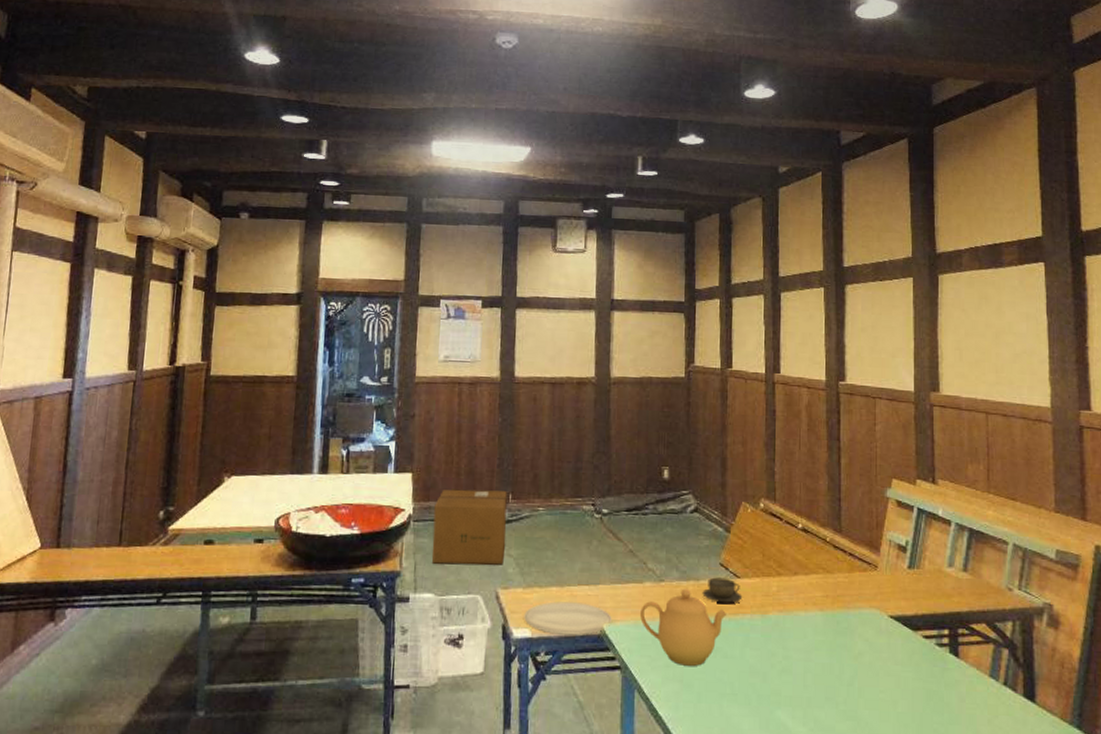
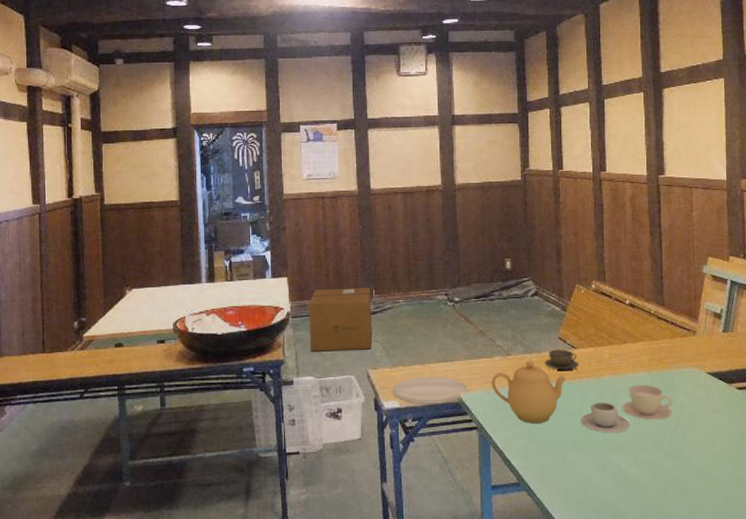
teacup: none [741,644,799,684] -> present [580,402,630,434]
teacup: none [790,625,849,670] -> present [622,384,672,420]

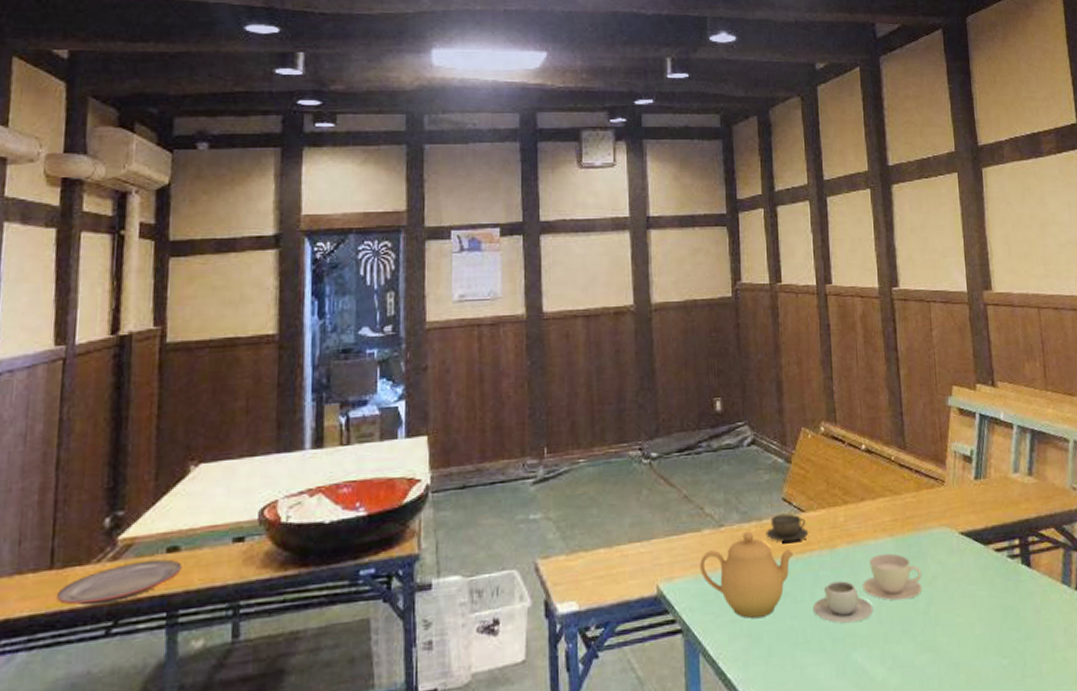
plate: none [48,351,125,378] -> present [55,559,182,606]
box: present [309,288,373,352] -> none [456,445,543,540]
plate: present [392,377,467,405] -> none [569,562,669,604]

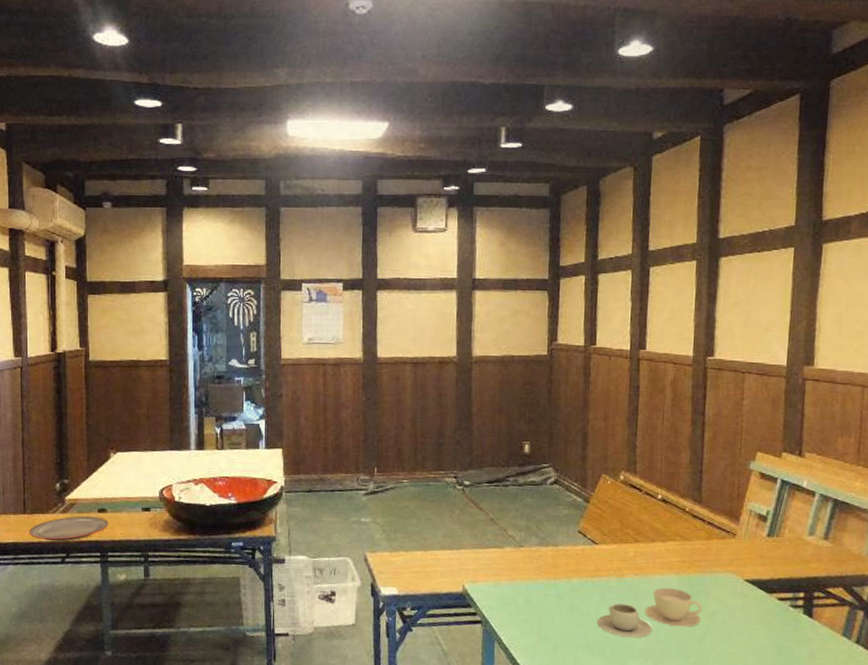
teapot: present [700,531,793,618] -> none [500,553,583,622]
teacup: present [766,513,809,542] -> none [560,543,600,567]

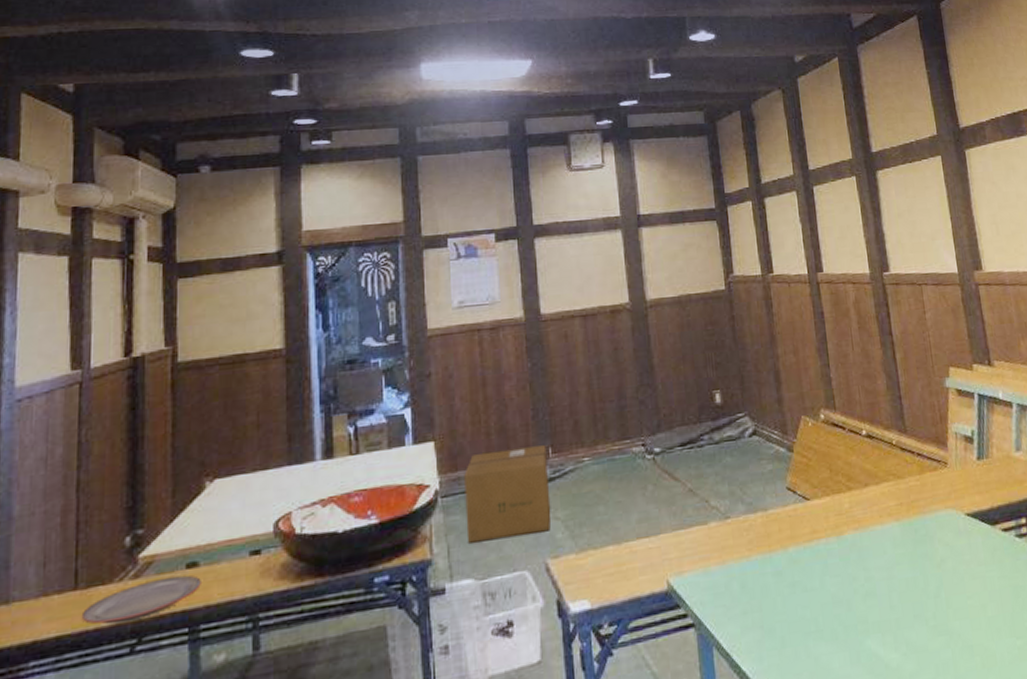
box: none [304,463,373,532] -> present [464,445,551,543]
teacup: present [596,603,653,638] -> none [822,567,884,611]
teacup: present [644,587,702,627] -> none [871,538,932,585]

